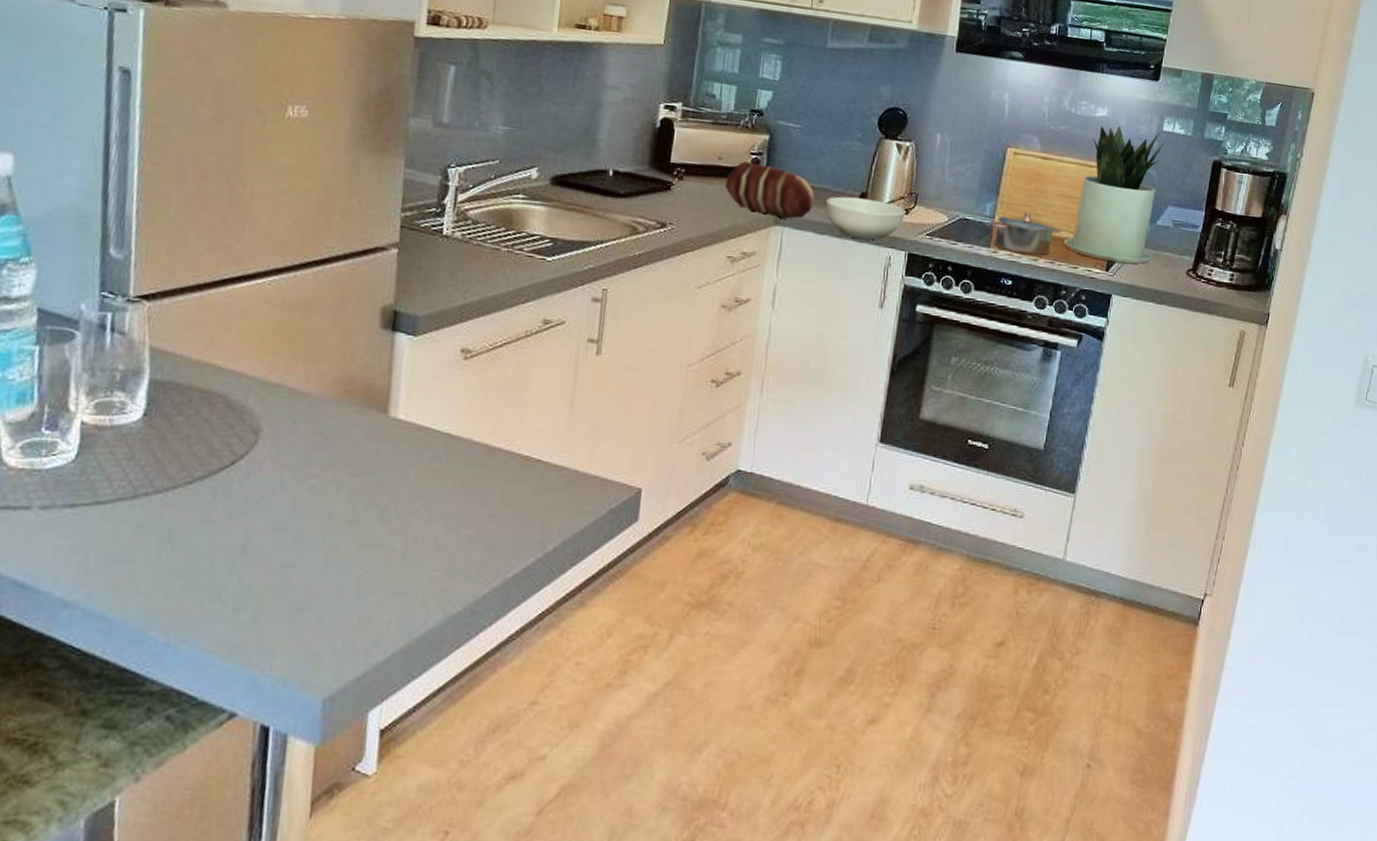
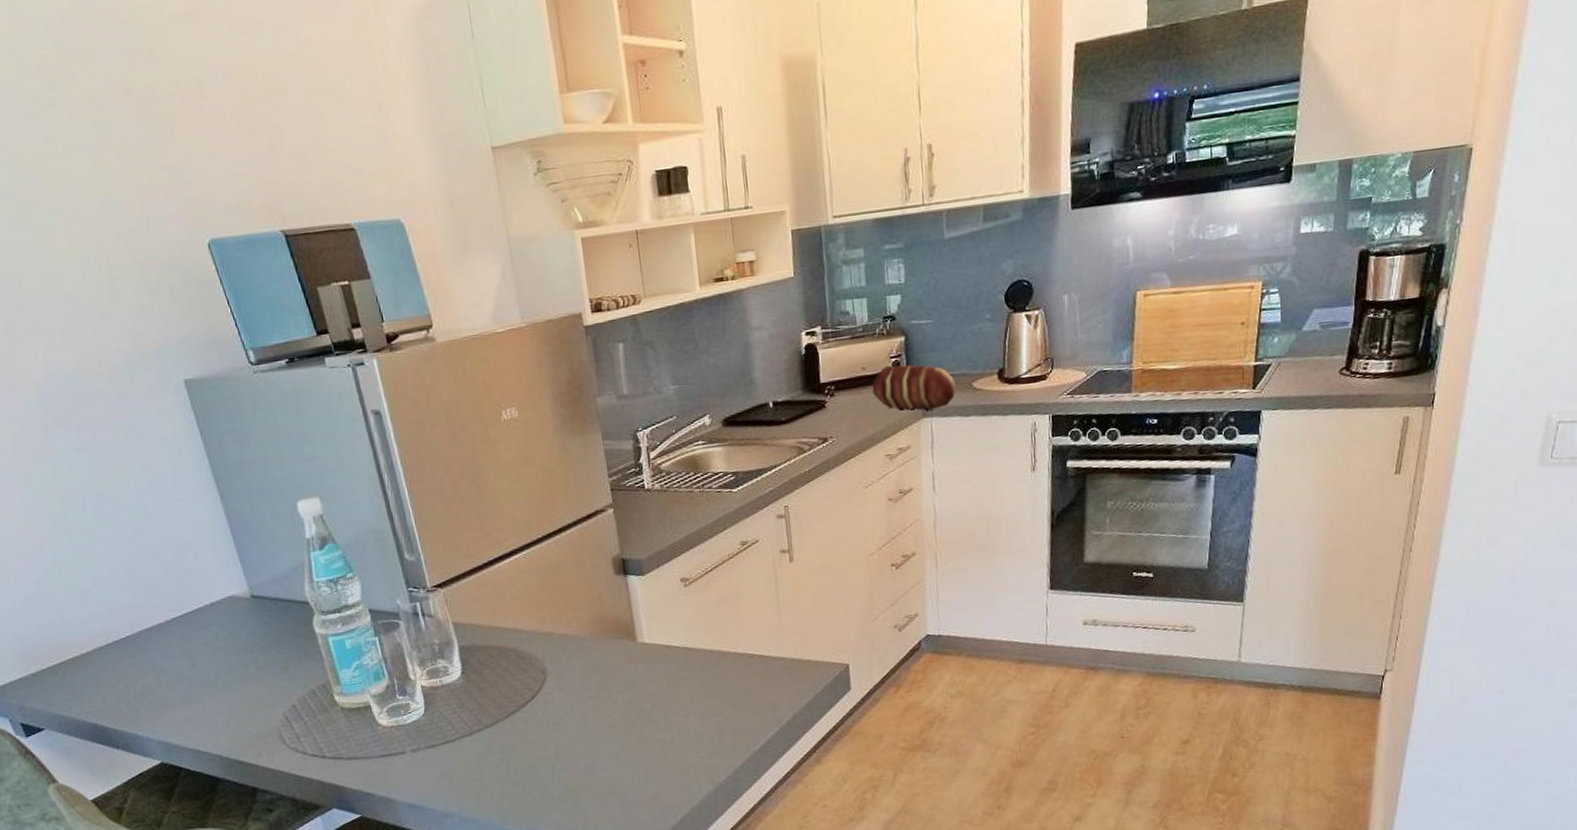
bowl: present [825,196,907,241] -> none [966,372,1045,413]
cooking pot: present [988,212,1061,257] -> none [1127,350,1202,393]
planter: present [1063,126,1165,265] -> none [1205,237,1304,381]

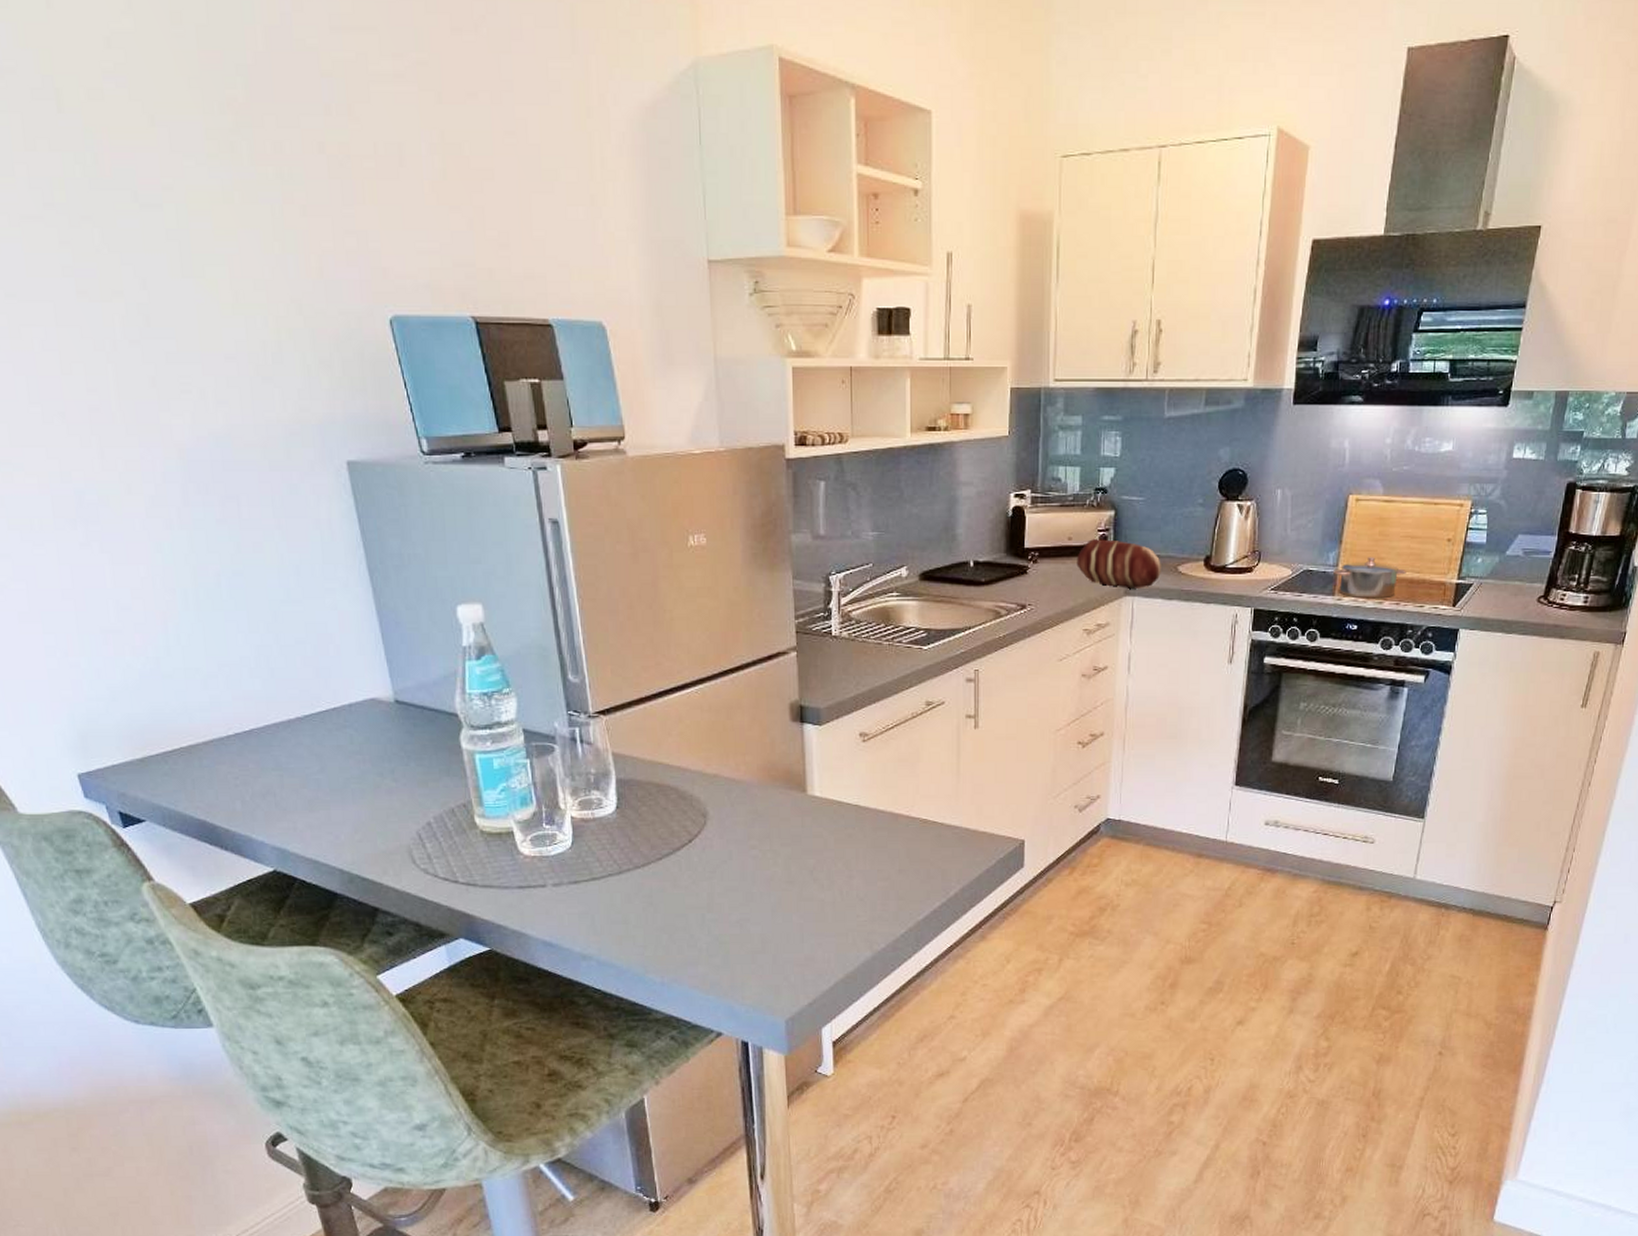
cooking pot: none [1127,350,1202,393] -> present [1332,557,1406,599]

